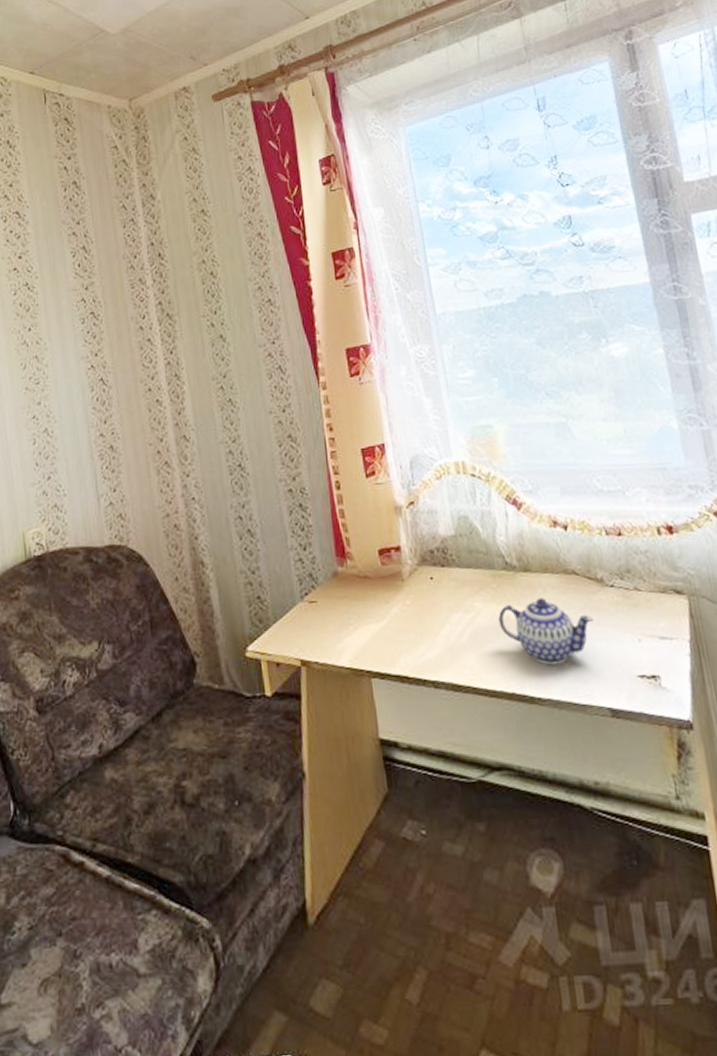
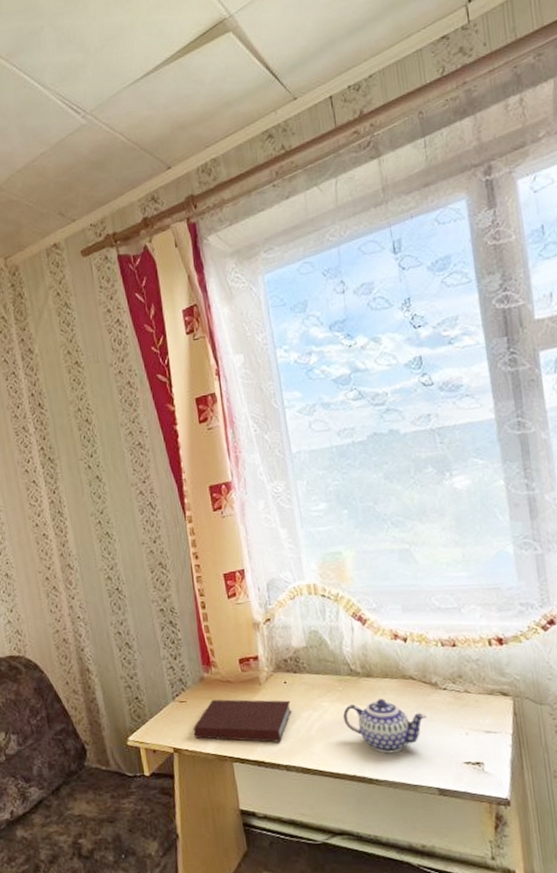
notebook: none [324,598,440,653] -> present [193,699,292,743]

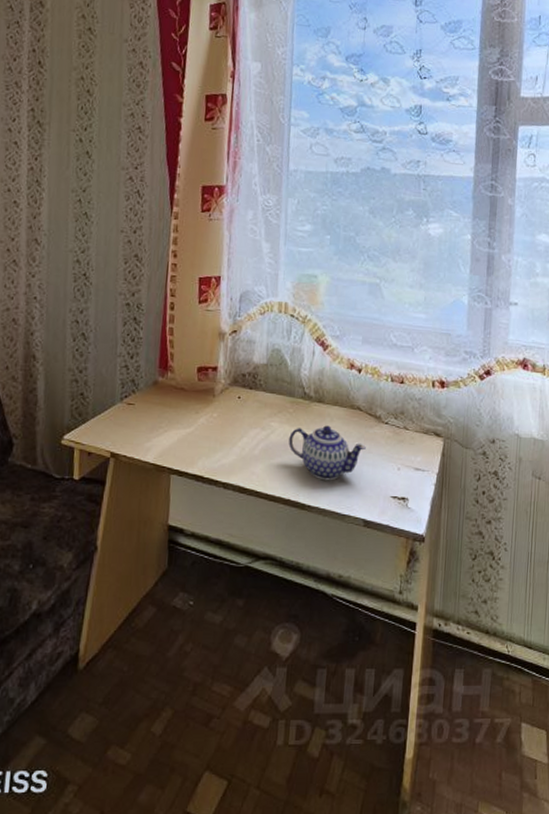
notebook: present [193,699,292,743] -> none [135,405,241,458]

